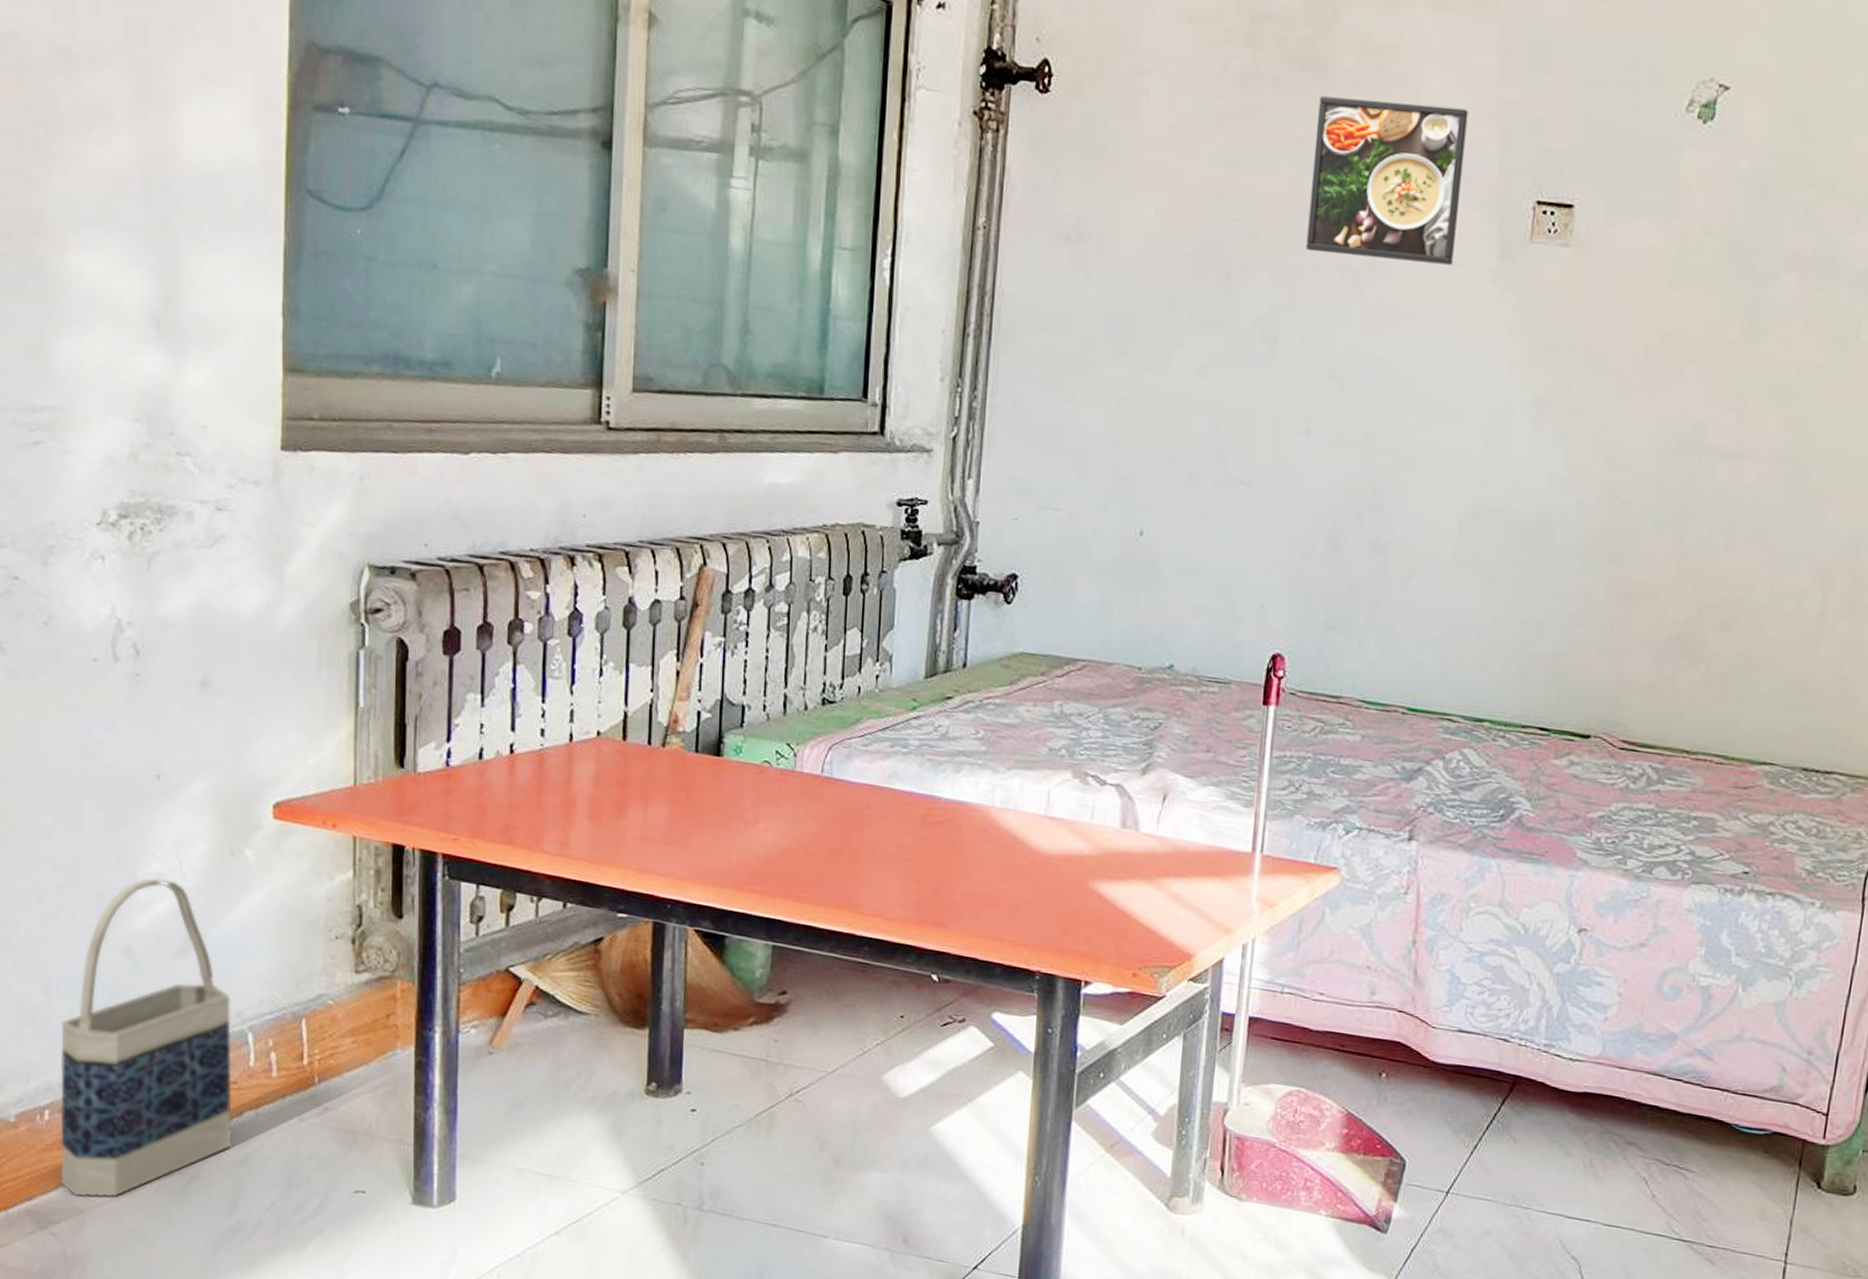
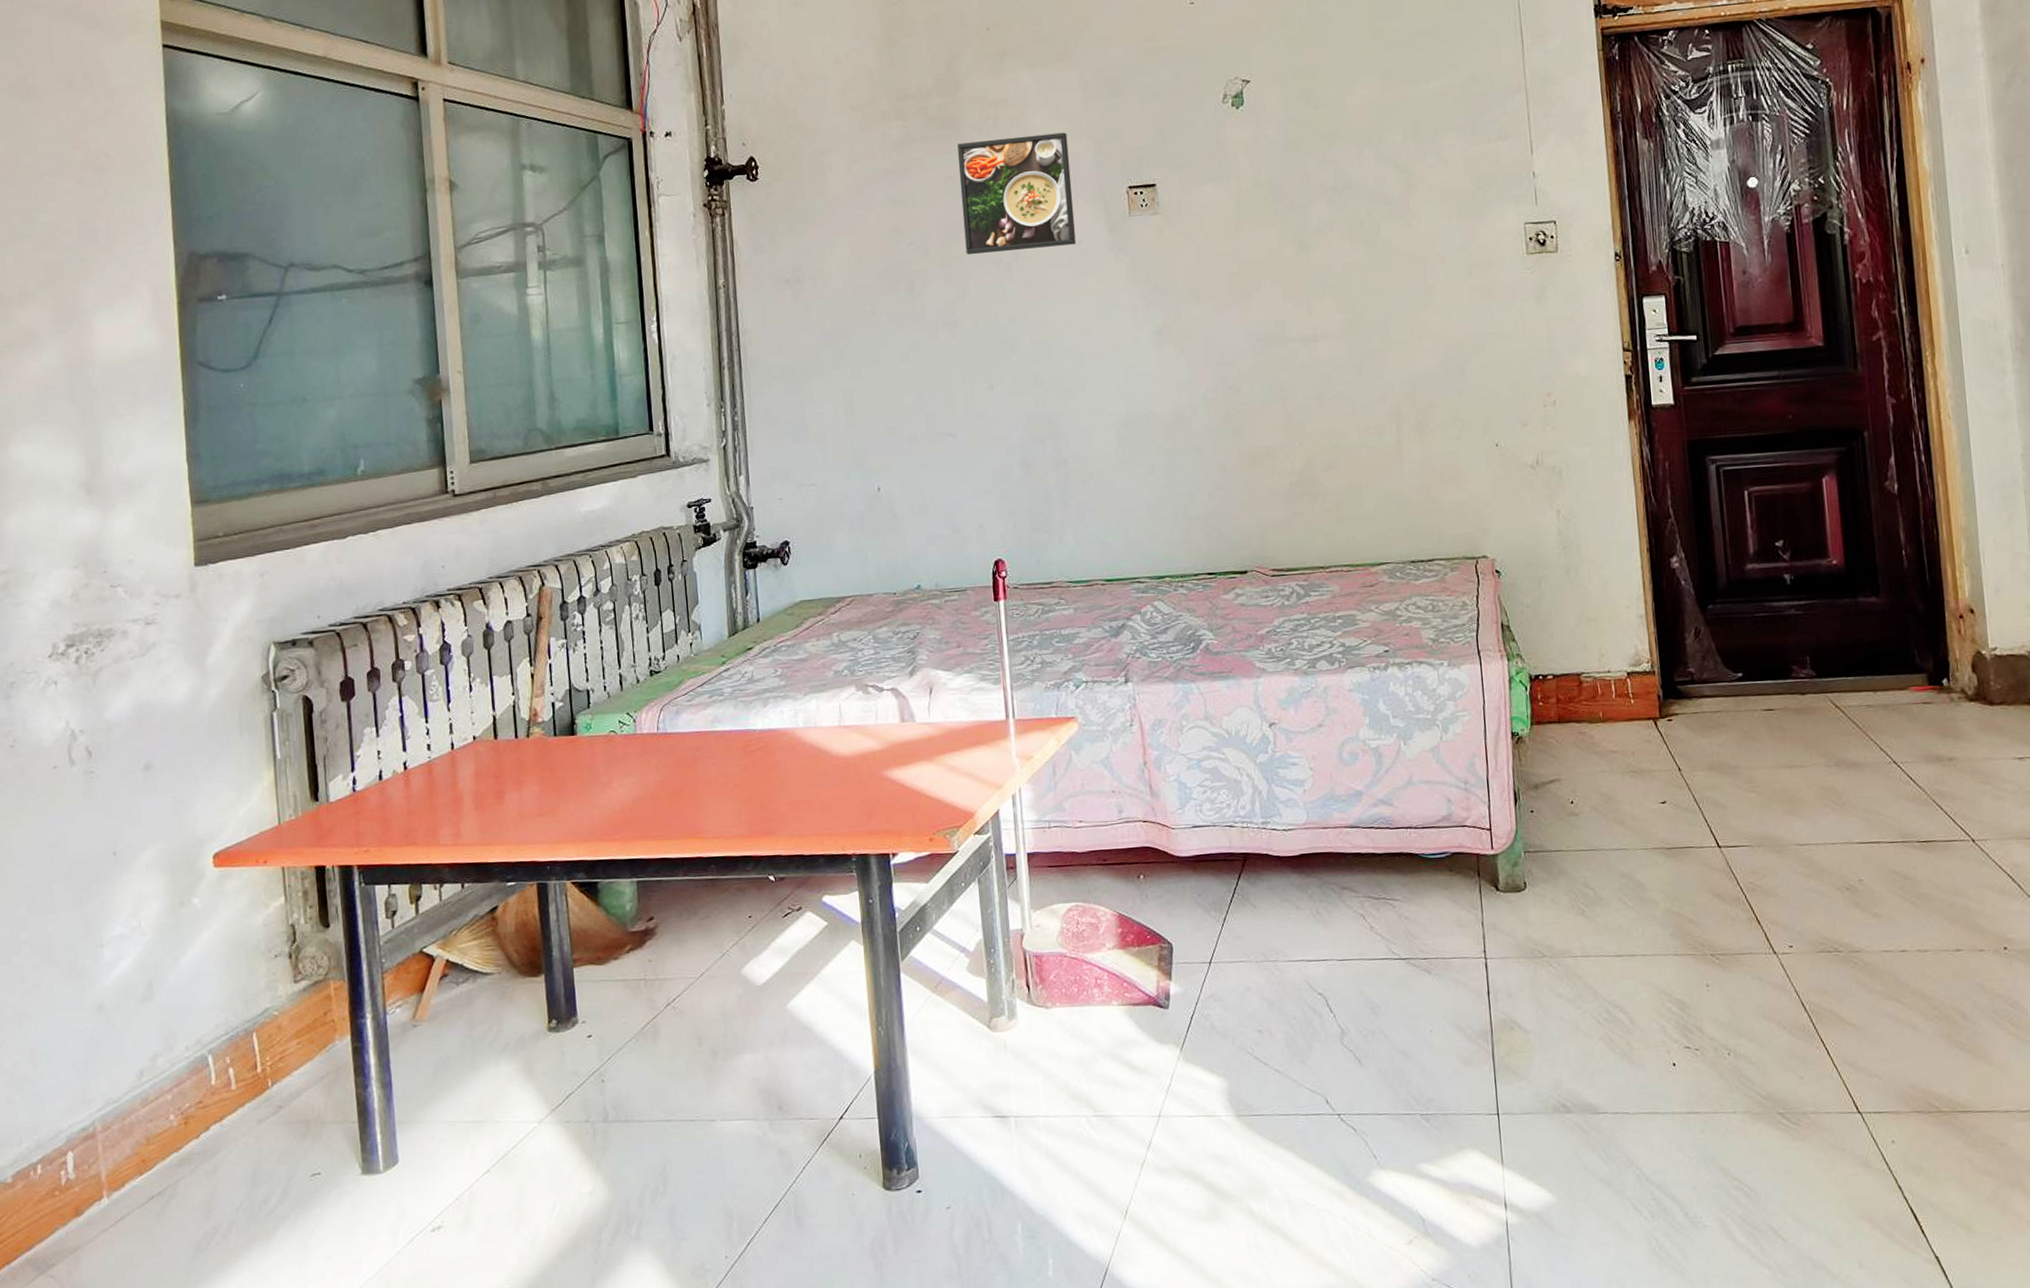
bag: present [60,877,232,1198] -> none [46,938,202,1236]

